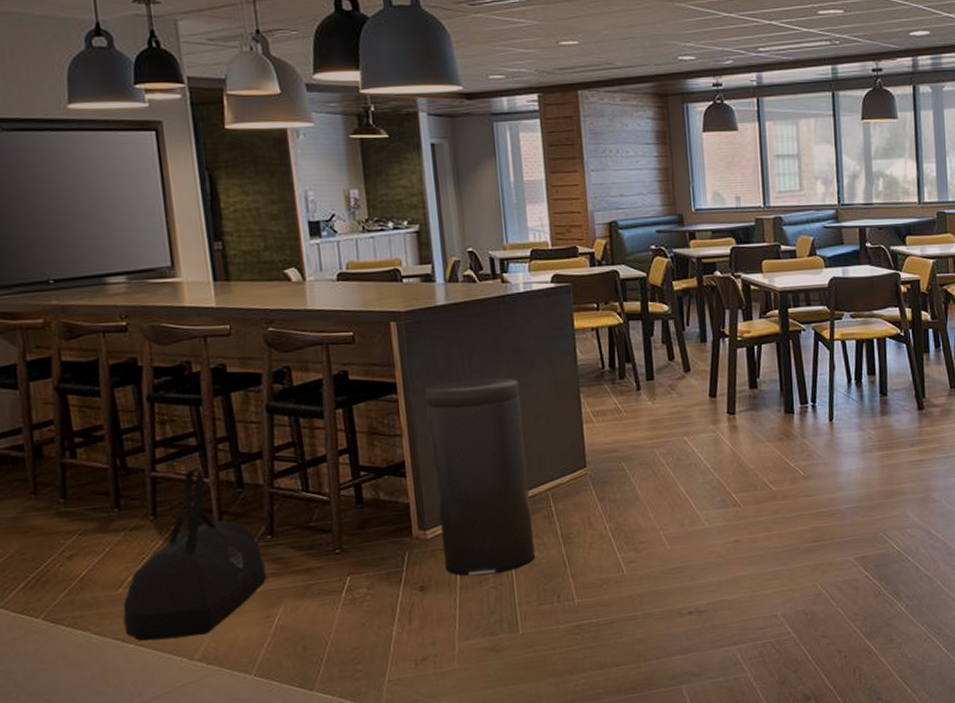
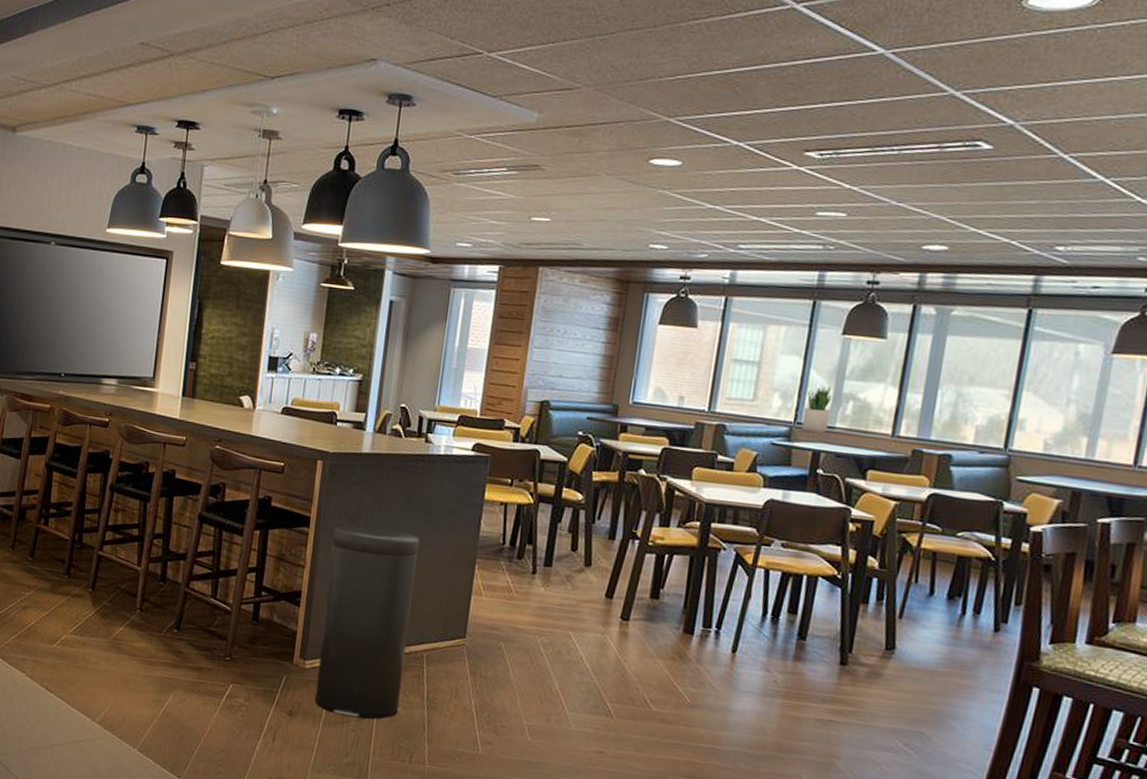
duffel bag: present [123,467,268,641] -> none [50,555,167,702]
planter: none [844,167,867,213] -> present [801,386,832,435]

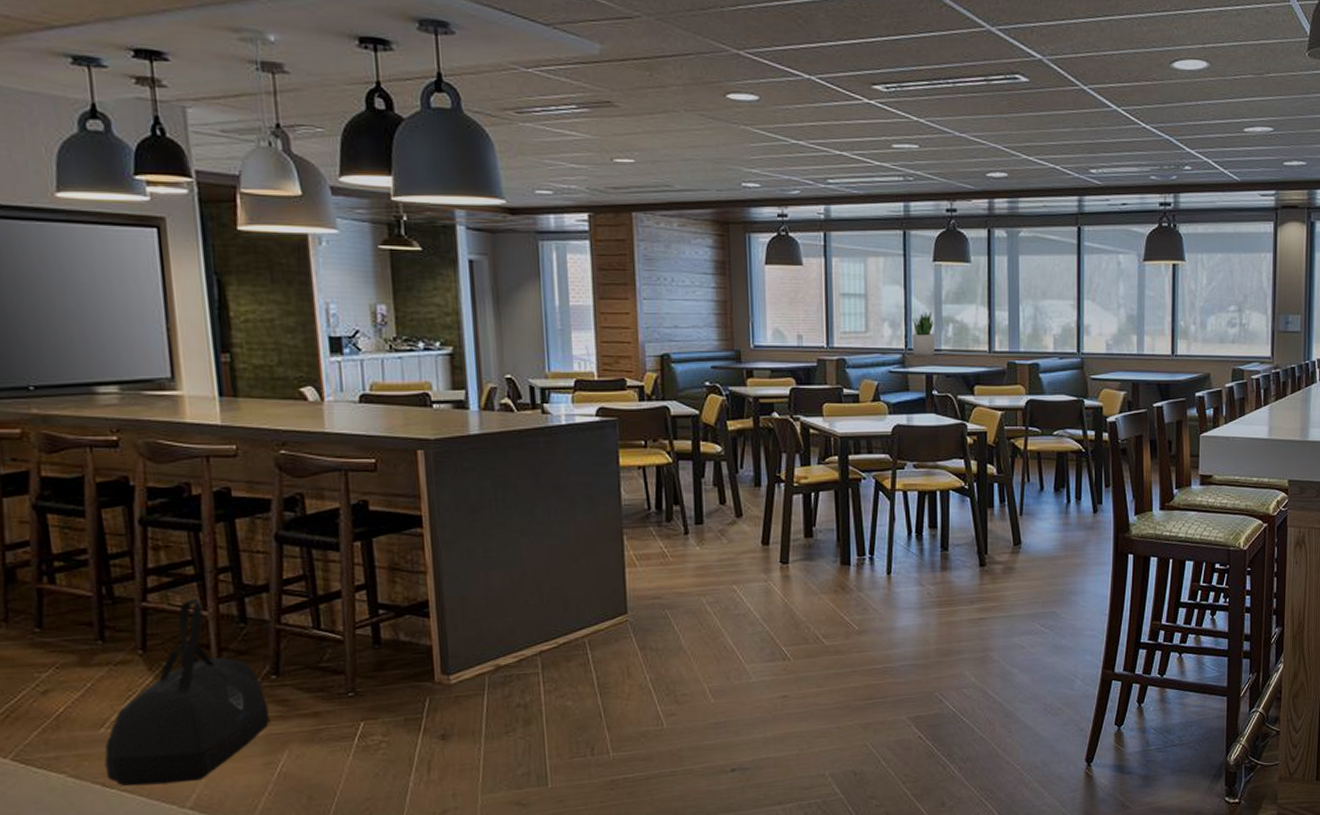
duffel bag: none [50,555,167,702] -> present [104,598,271,787]
pedal bin: present [314,525,420,719] -> none [453,514,569,726]

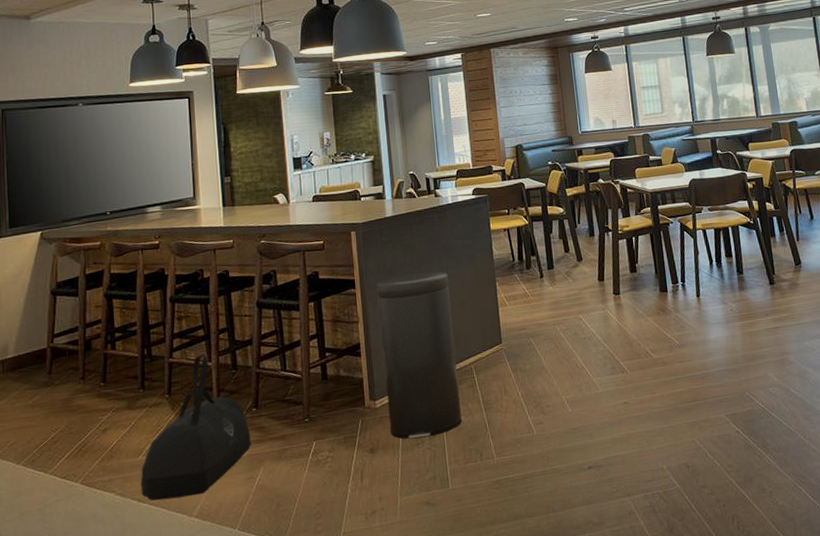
pedal bin: none [453,514,569,726] -> present [376,271,462,440]
planter: present [912,311,935,358] -> none [696,92,716,128]

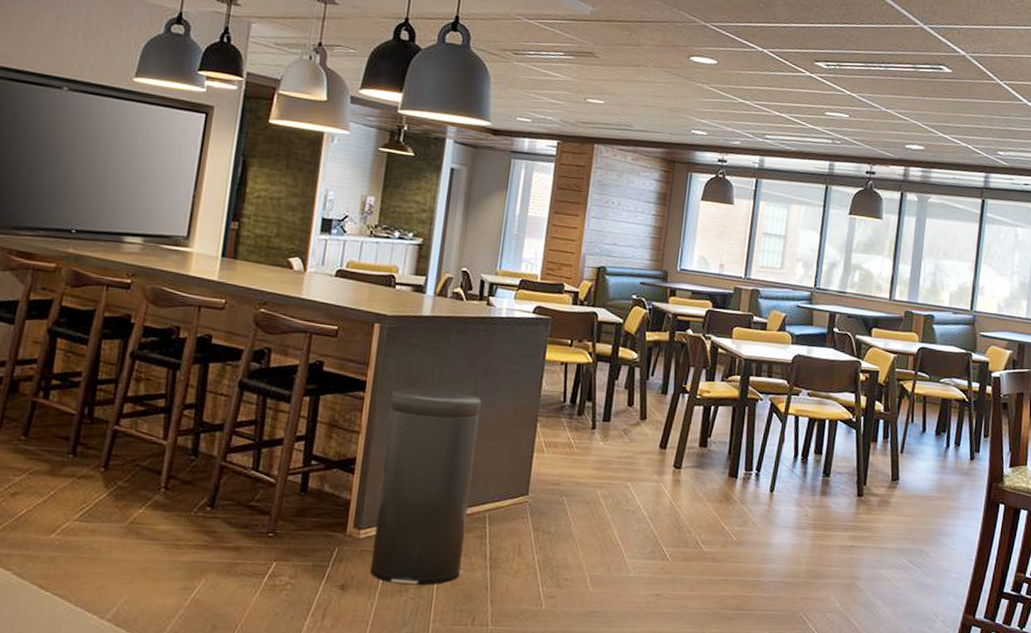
duffel bag: present [140,353,252,501] -> none [45,428,198,595]

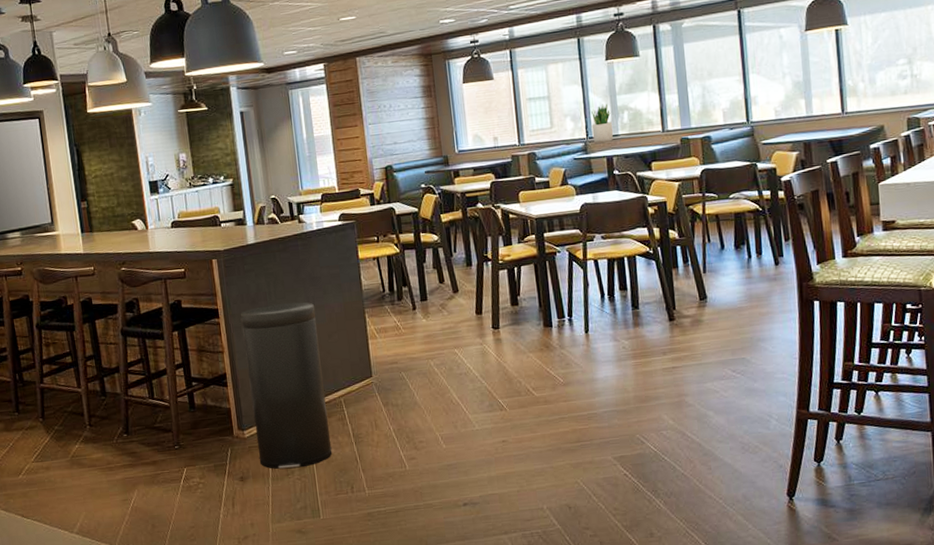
planter: none [820,257,843,299] -> present [591,103,613,145]

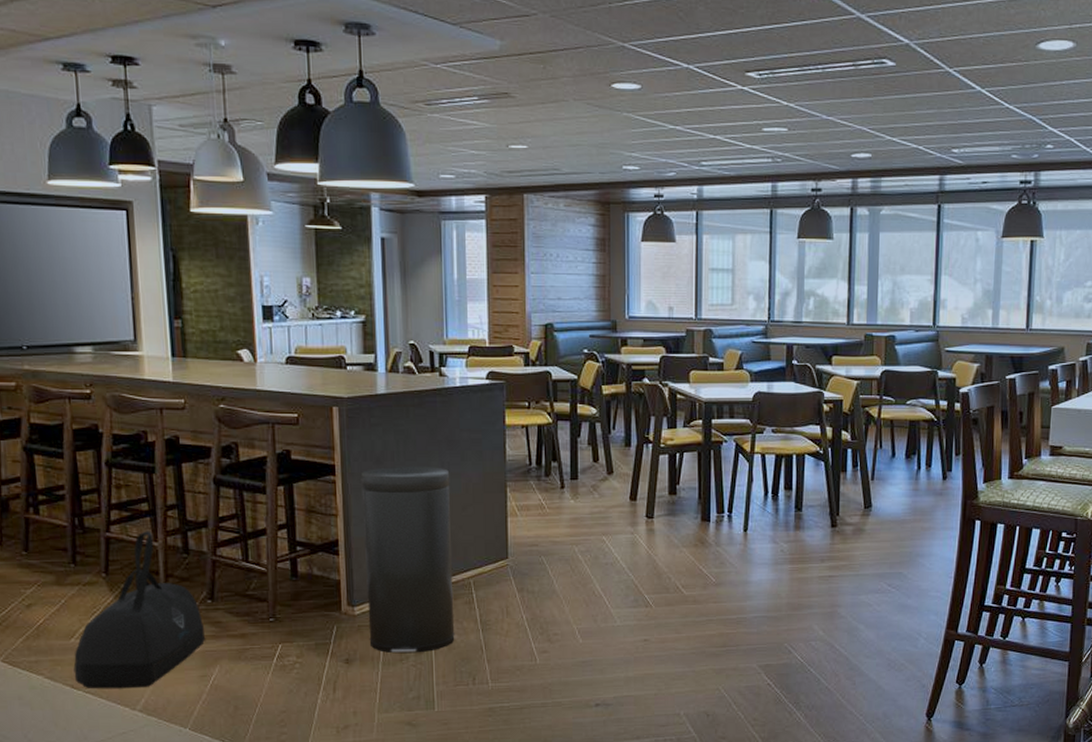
duffel bag: none [22,379,125,517] -> present [73,531,206,689]
planter: present [591,103,613,145] -> none [775,286,796,329]

